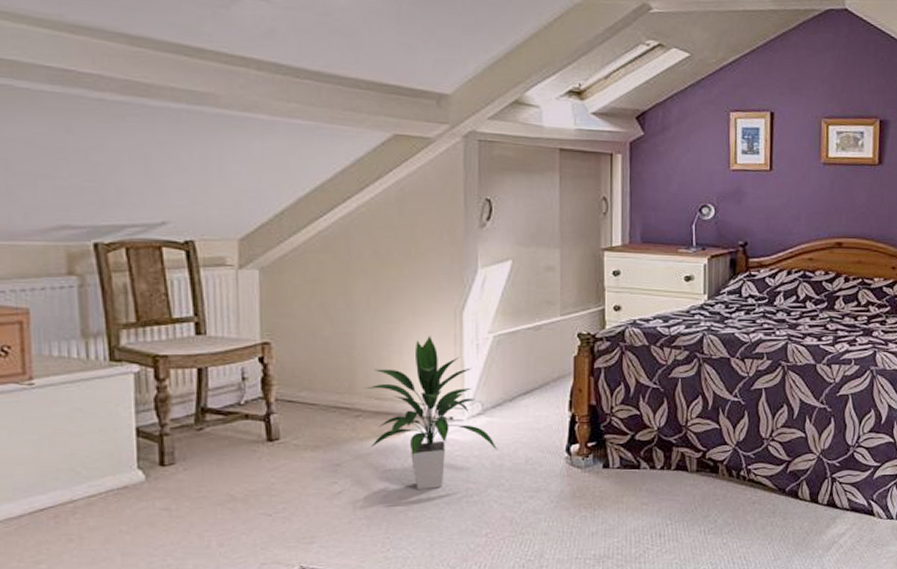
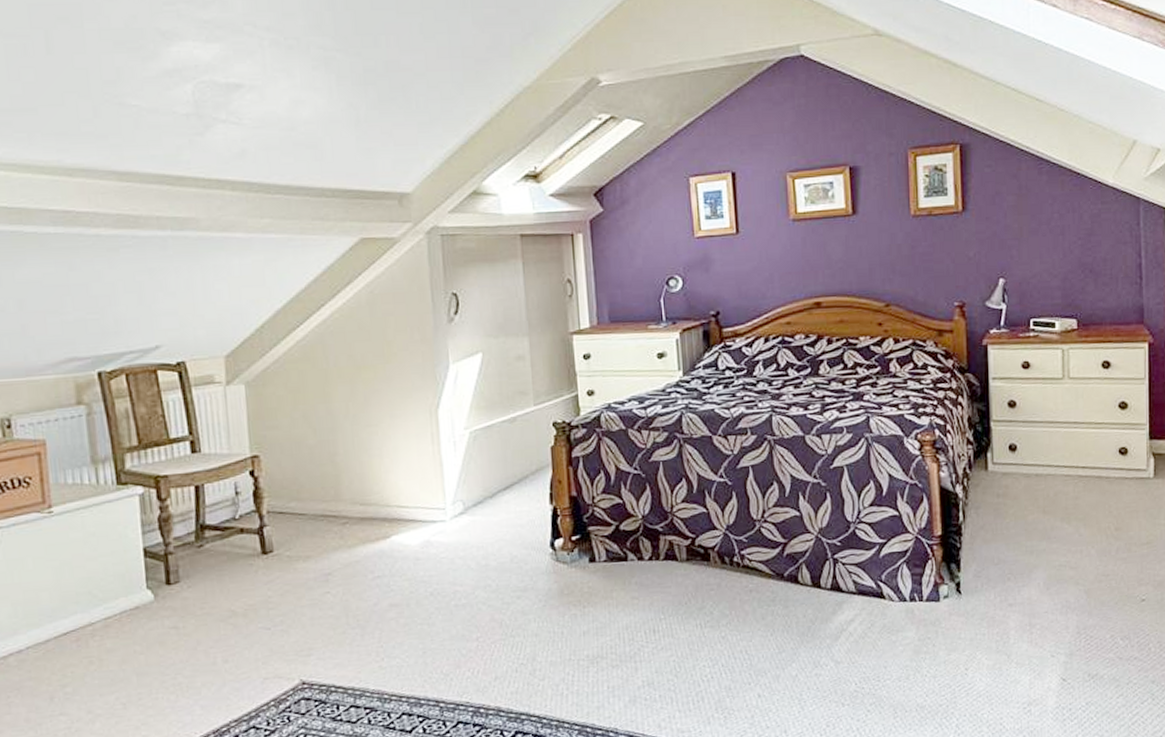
indoor plant: present [363,336,498,491] -> none [348,437,482,596]

